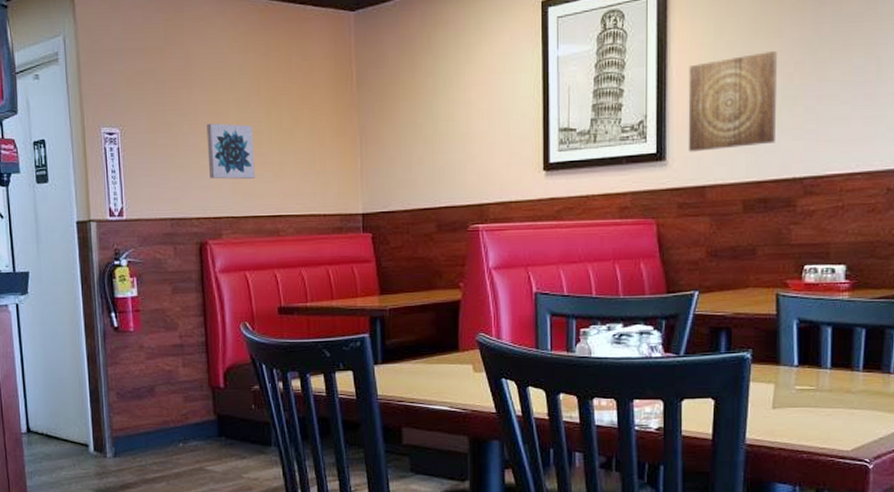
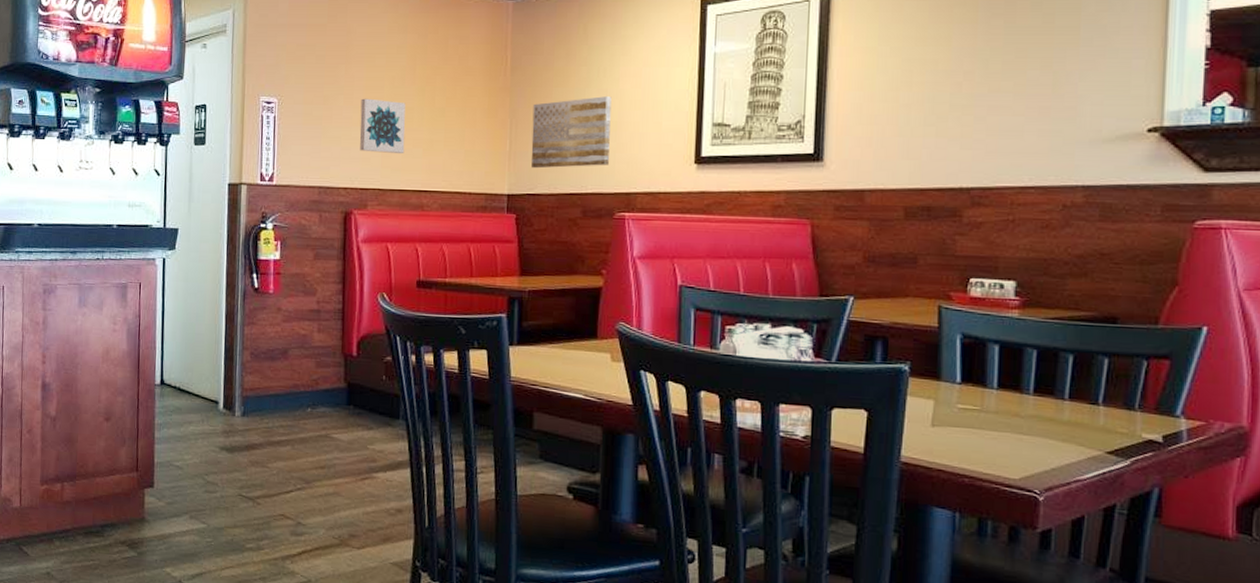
wall art: none [382,107,461,186] -> present [531,96,612,169]
wall art: present [688,50,777,152] -> none [847,58,945,155]

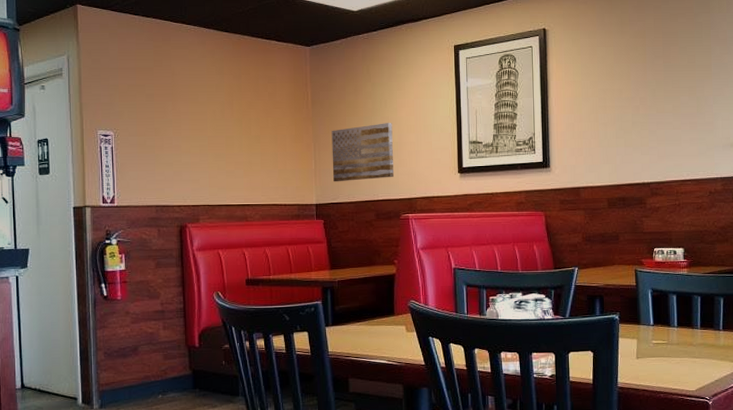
wall art: present [359,98,406,153] -> none [188,129,228,175]

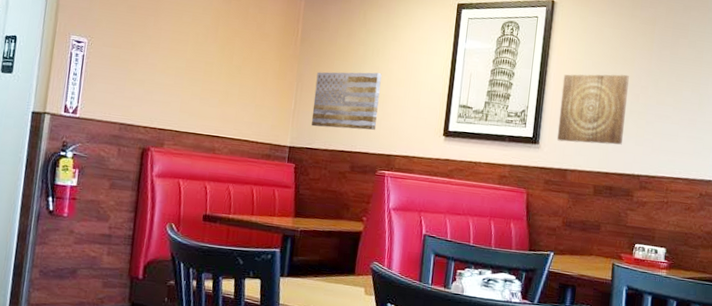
wall art: none [564,89,629,162] -> present [556,74,629,145]

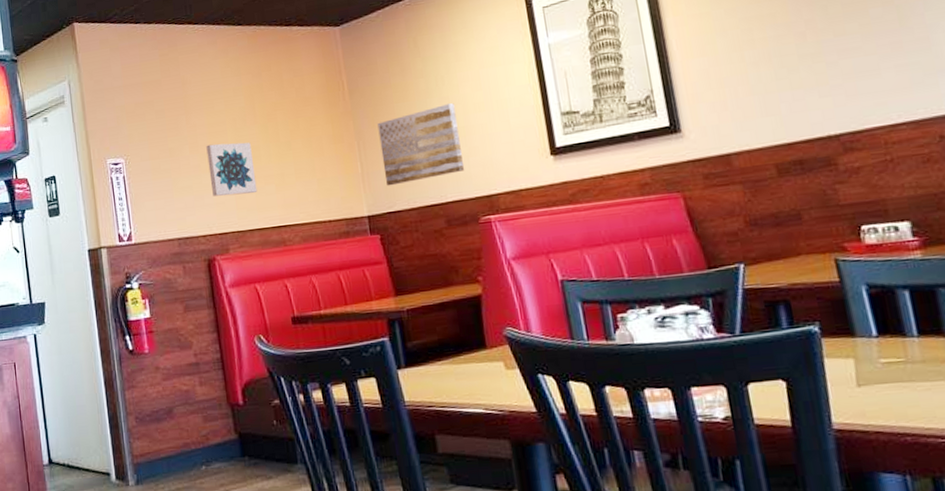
wall art: none [161,49,207,102] -> present [206,142,258,197]
wall art: present [556,74,629,145] -> none [689,12,800,121]

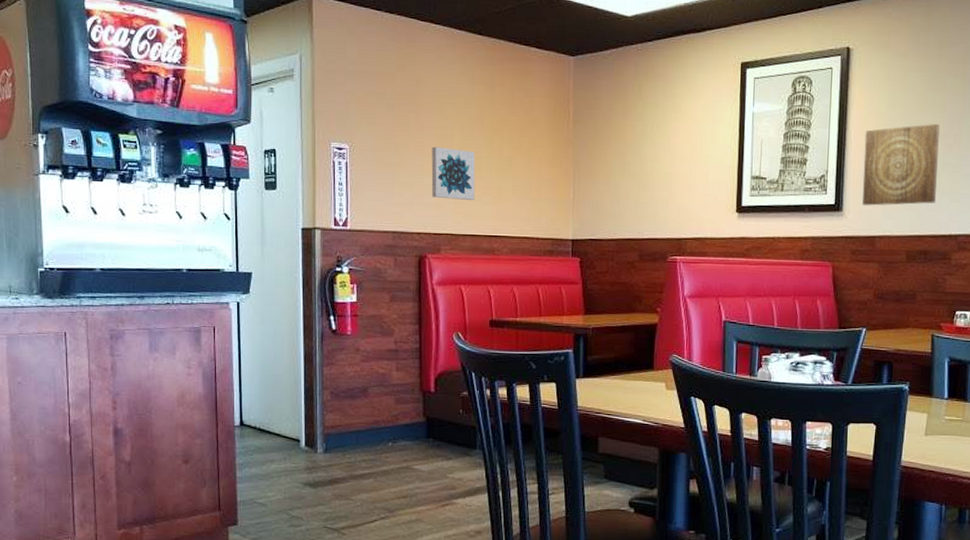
wall art: present [377,103,465,186] -> none [592,150,664,216]
wall art: none [689,12,800,121] -> present [861,123,940,206]

